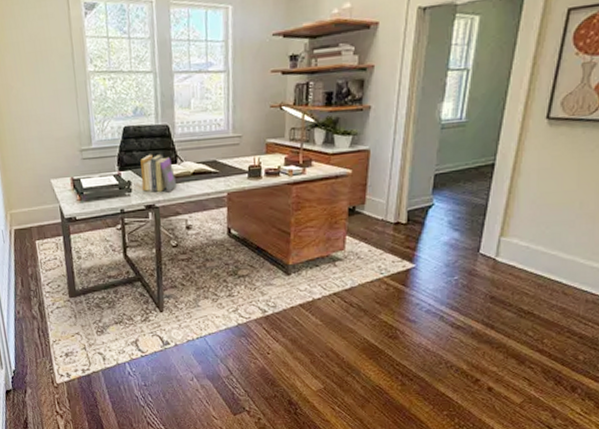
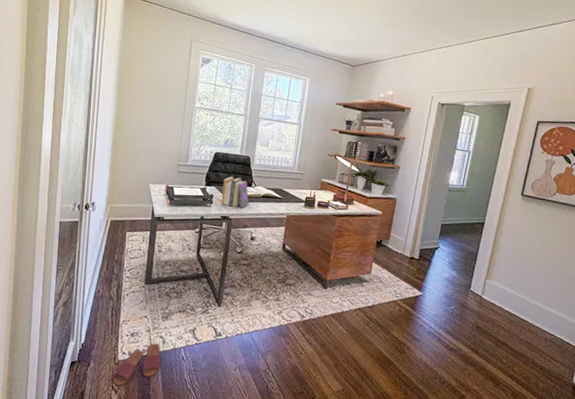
slippers: none [55,361,106,411] -> present [113,343,161,386]

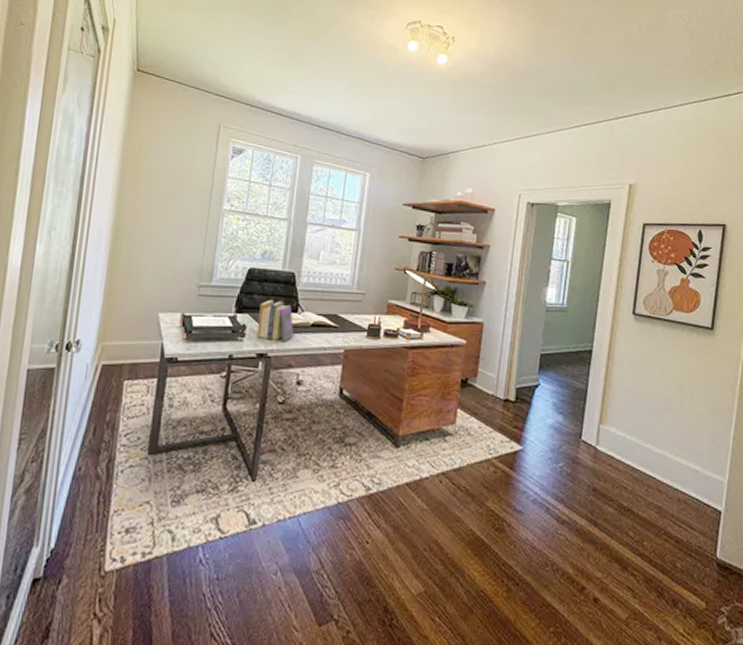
slippers: present [113,343,161,386] -> none [96,541,169,612]

